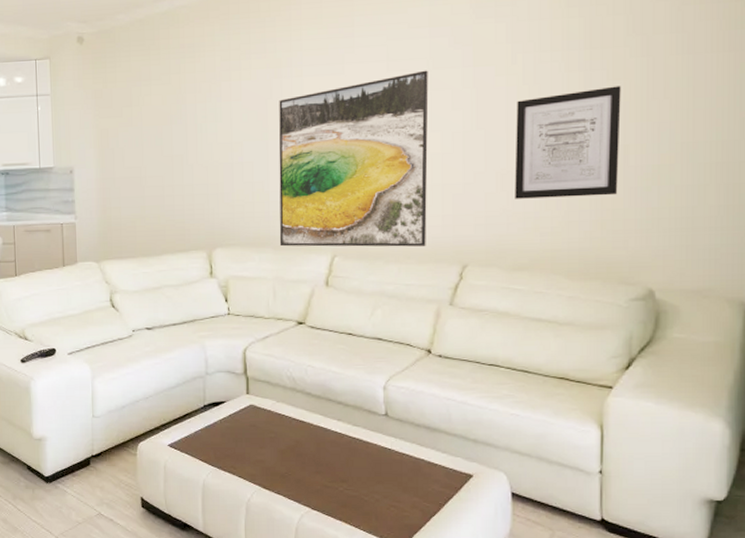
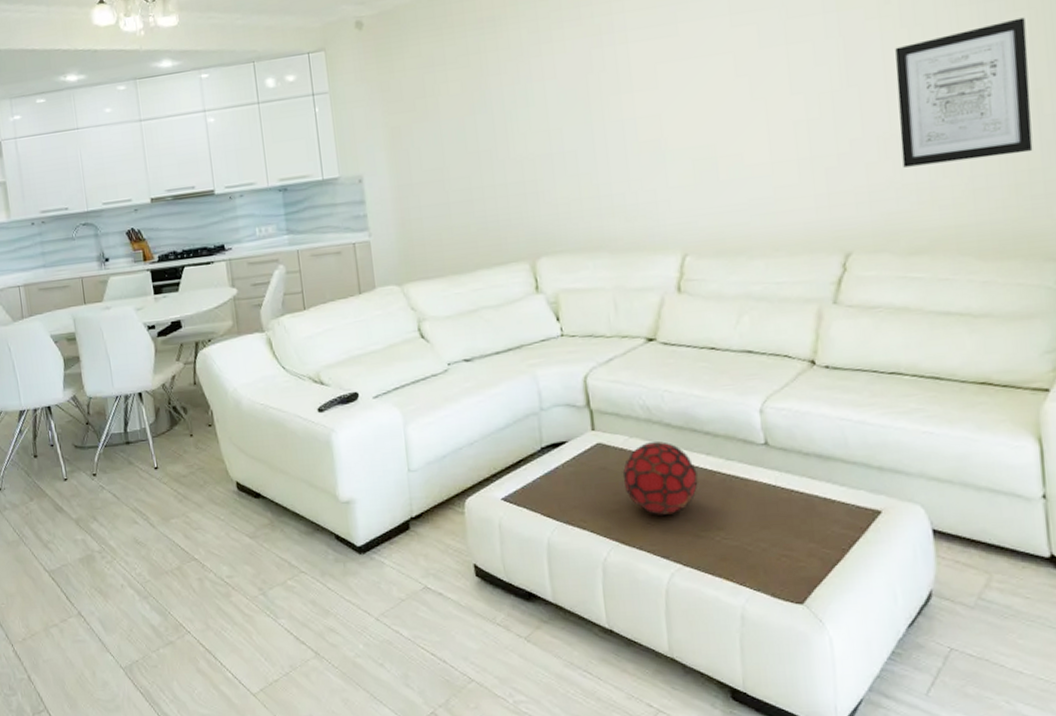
decorative orb: none [268,407,329,467] -> present [622,441,698,515]
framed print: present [279,70,429,247] -> none [602,21,798,249]

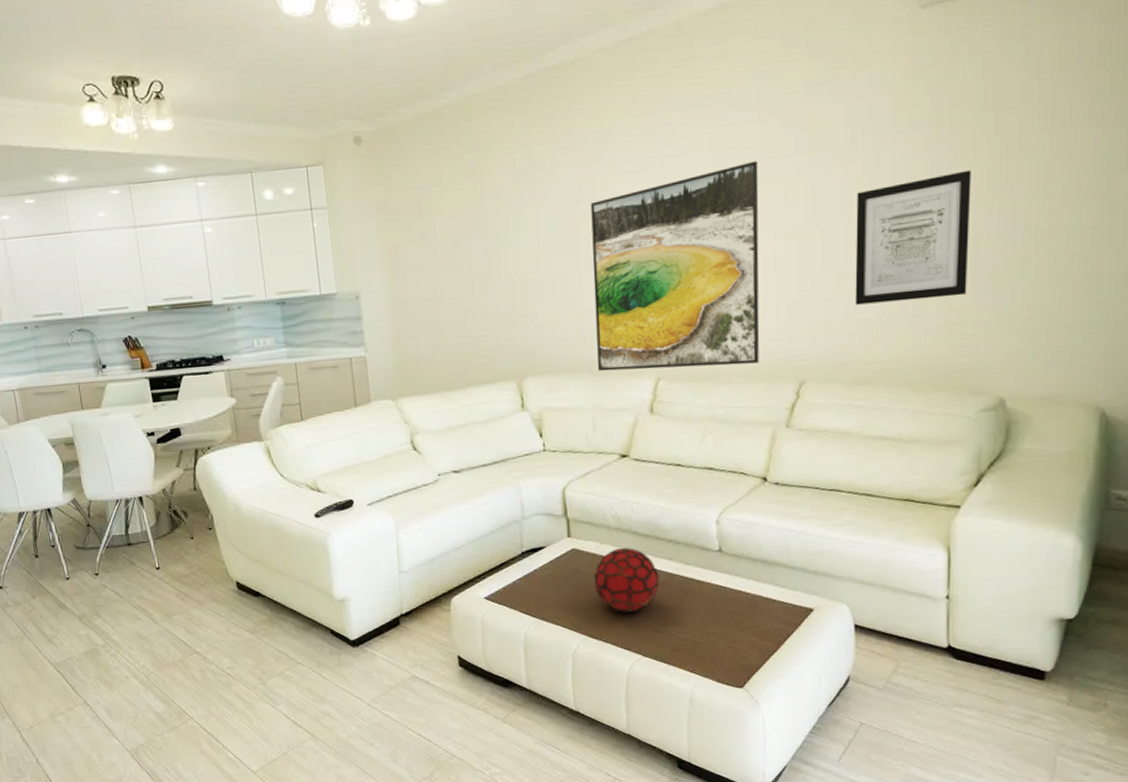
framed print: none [602,21,798,249] -> present [590,160,760,372]

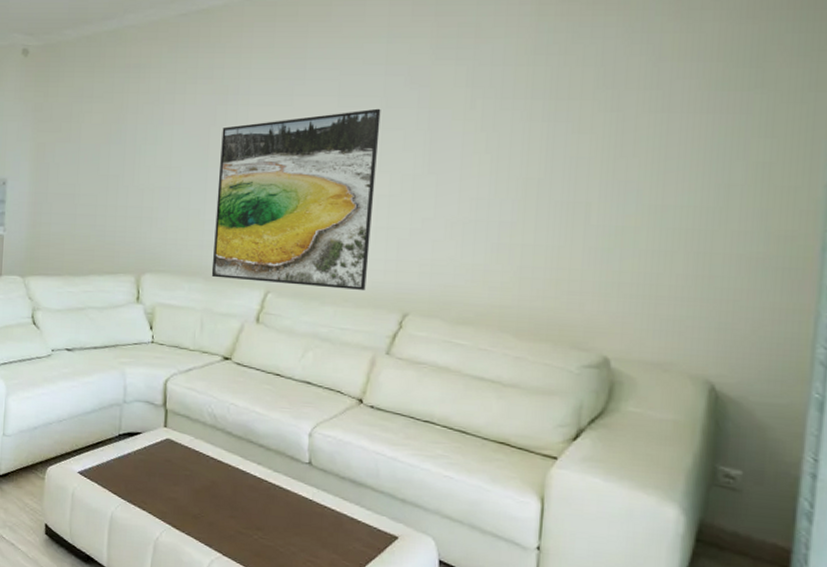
decorative orb: present [593,548,659,612] -> none [184,445,247,510]
wall art: present [855,170,971,305] -> none [464,140,586,254]

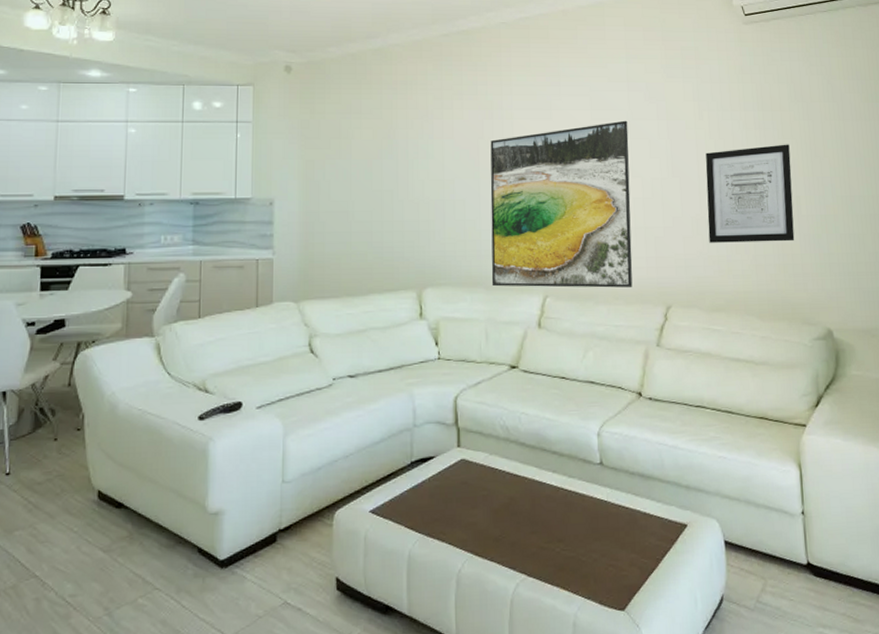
wall art: none [464,140,586,254] -> present [705,144,795,243]

